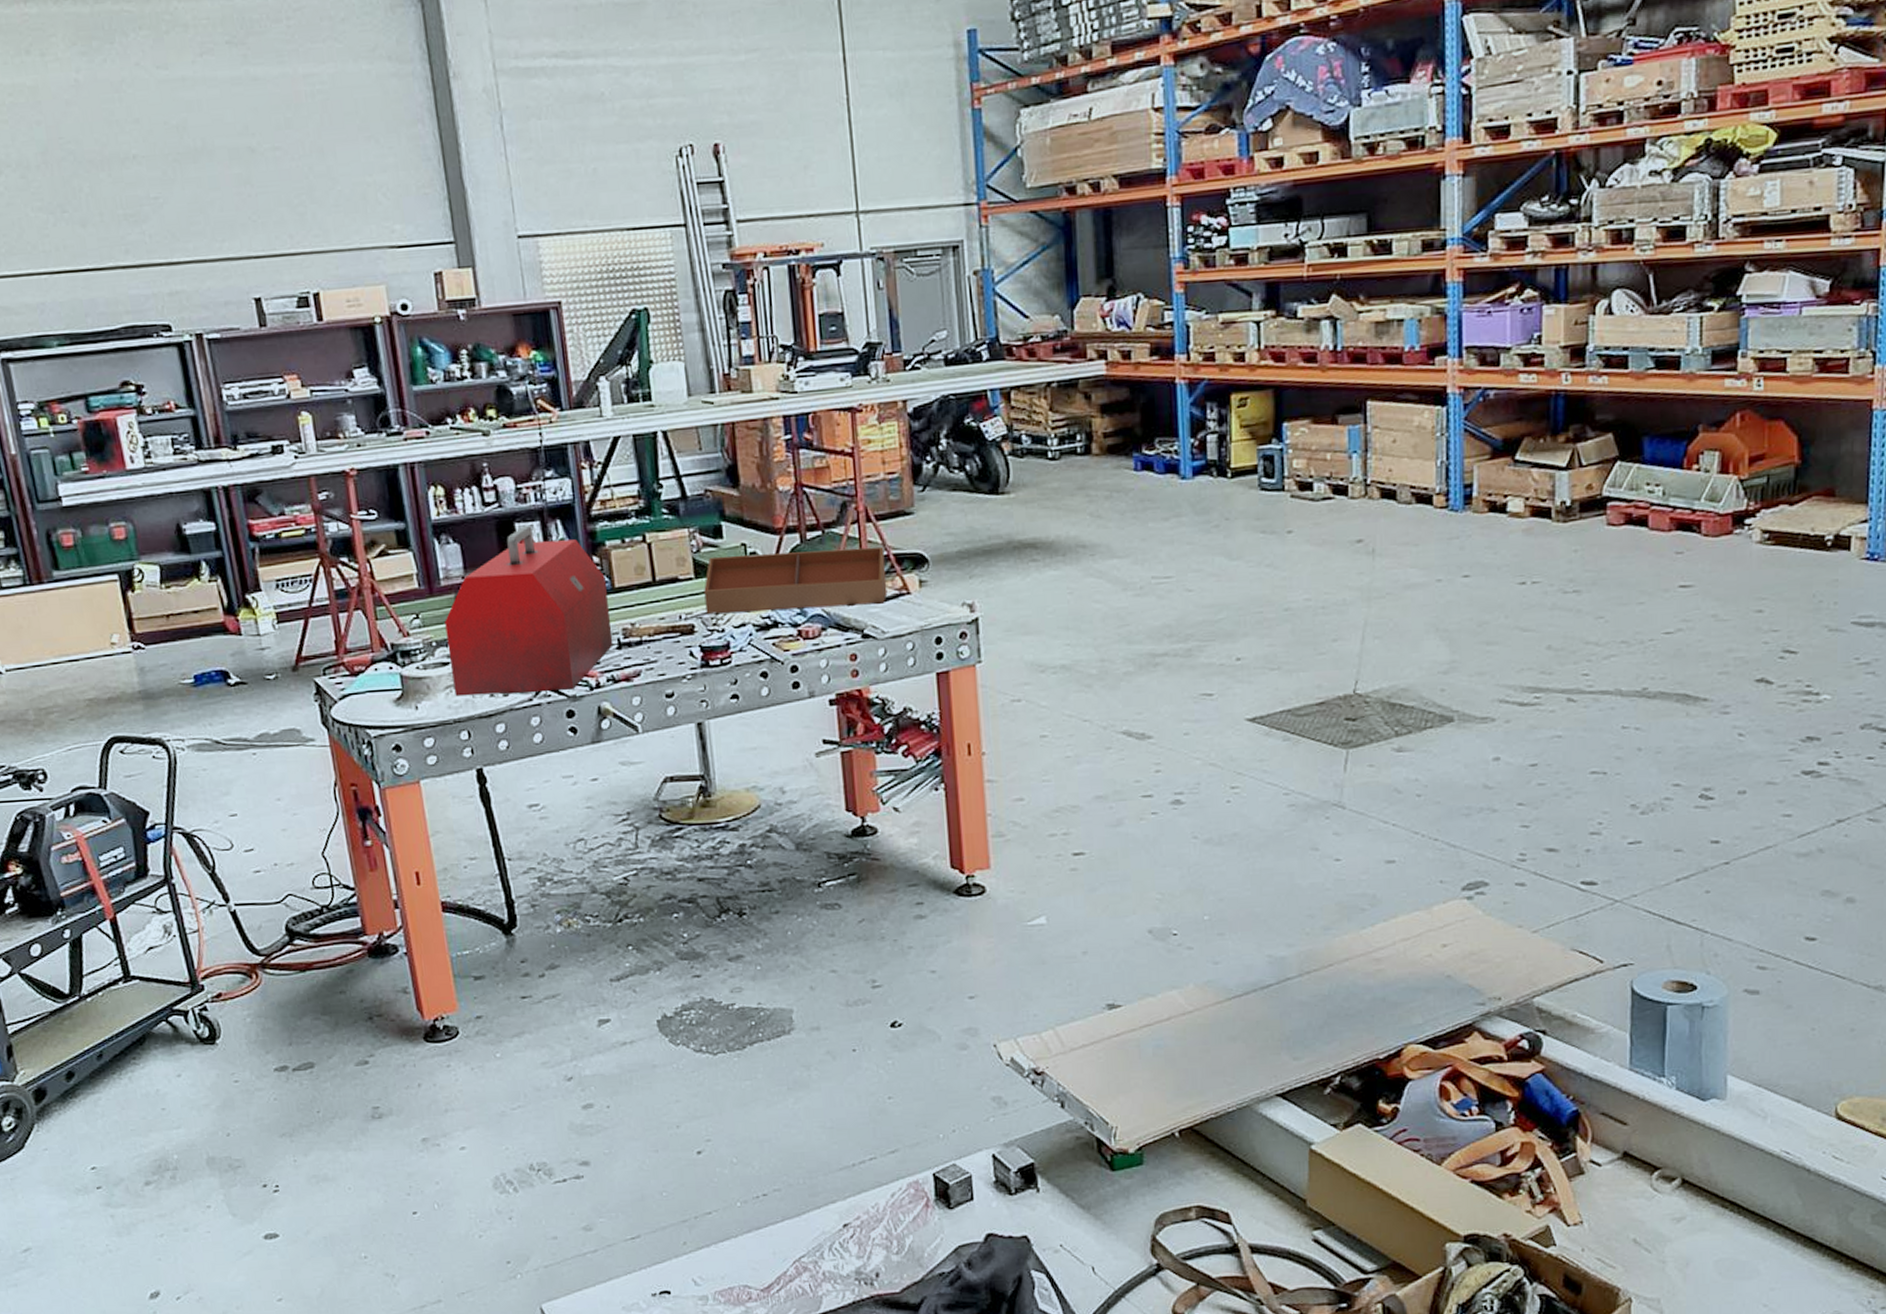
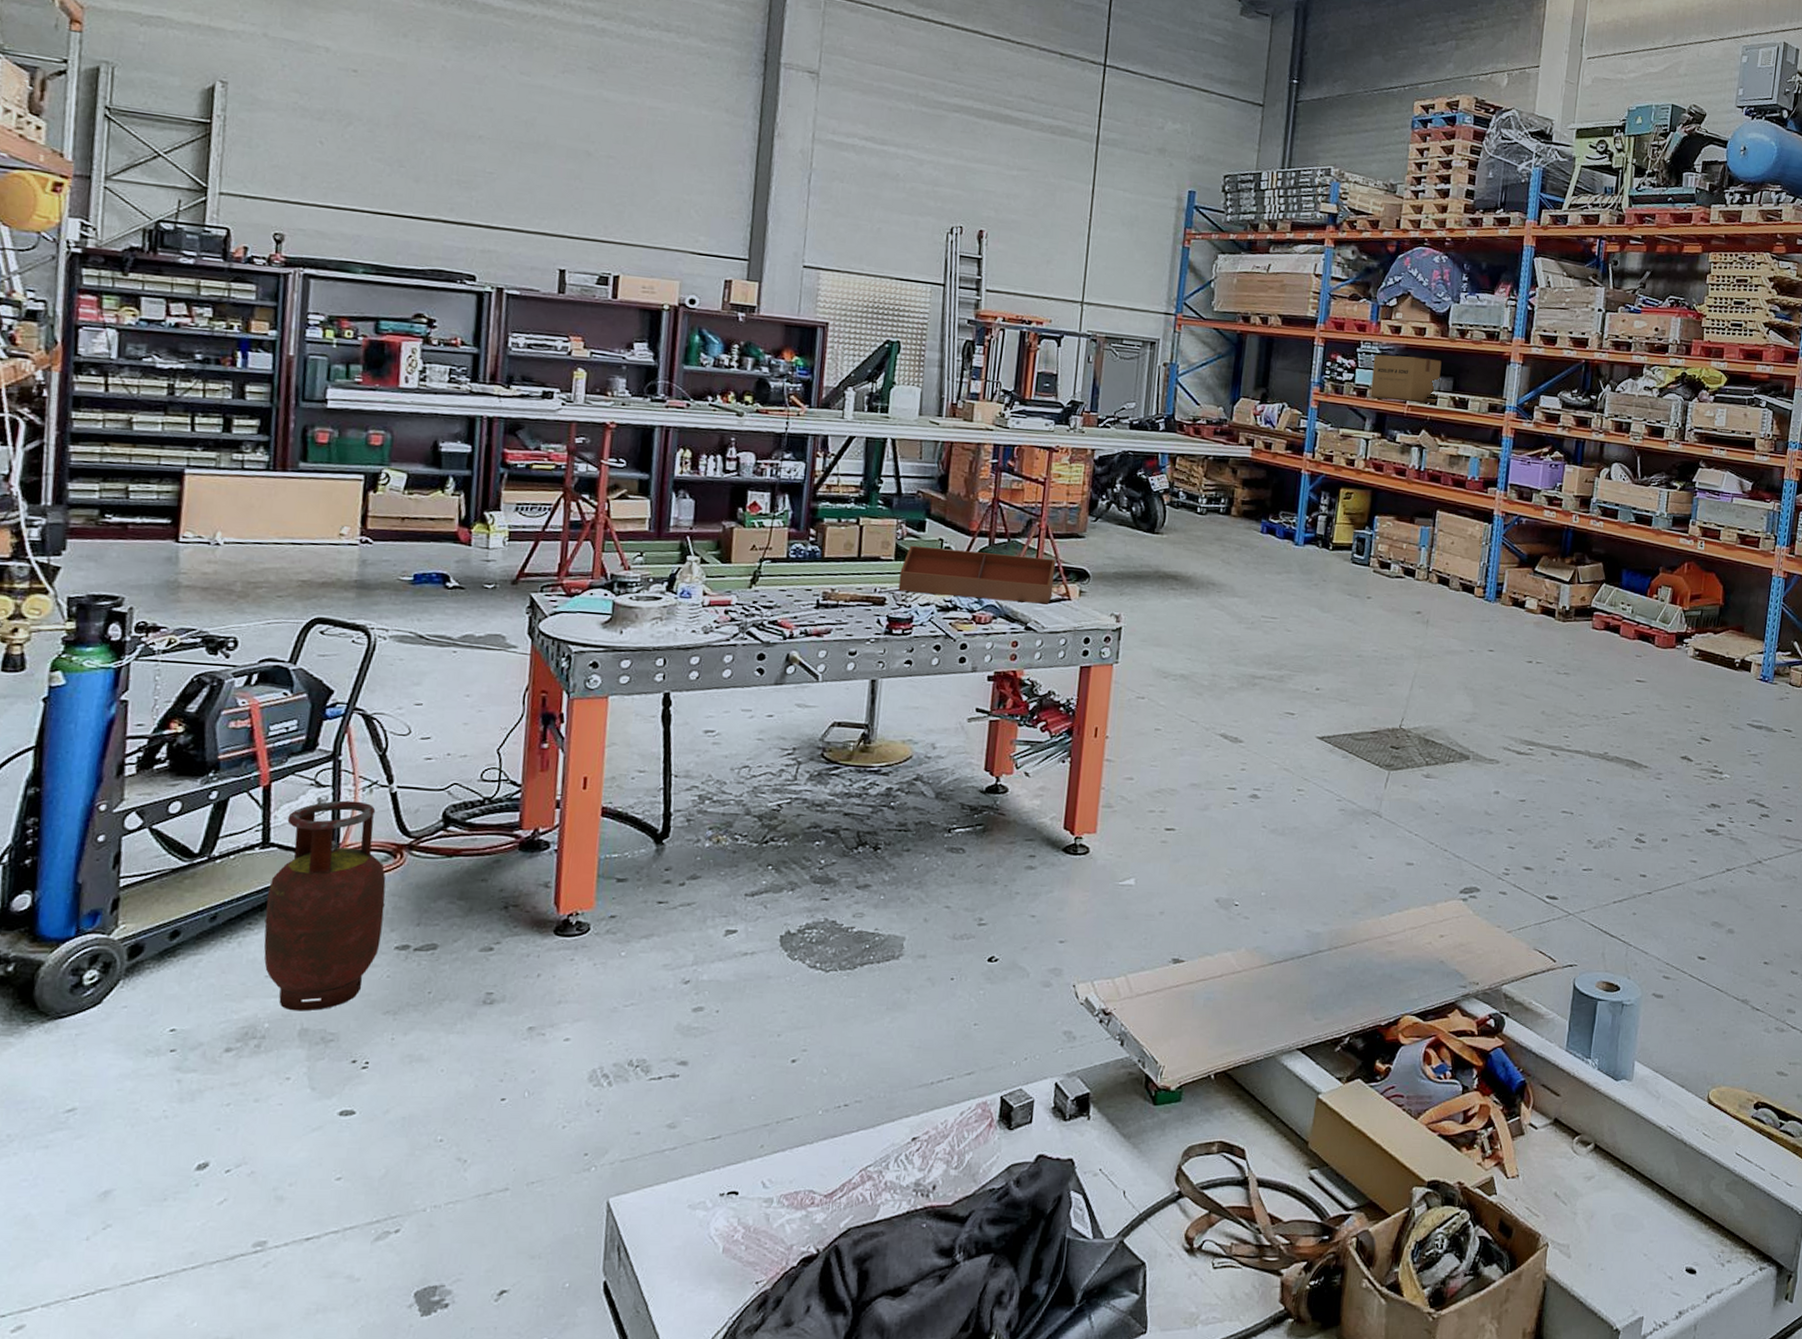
gas cylinder: none [140,924,260,1141] -> present [263,800,386,1011]
toolbox: present [445,526,614,697] -> none [660,495,818,637]
box: none [1251,192,1349,264] -> present [1370,354,1442,404]

